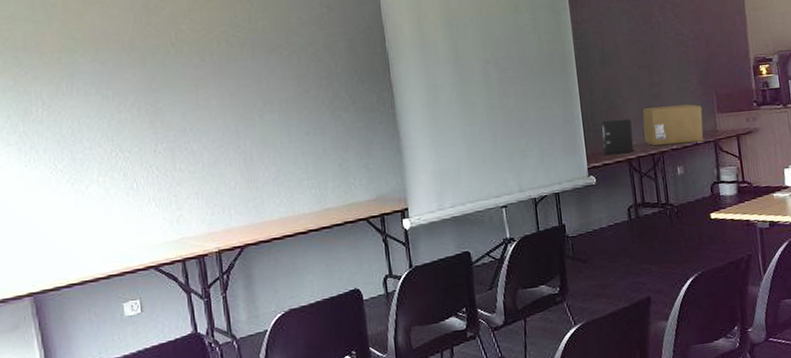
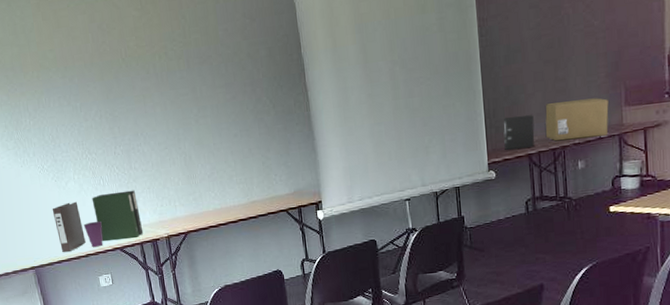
binder: none [64,209,108,274] -> present [52,201,86,253]
cup: none [106,233,133,267] -> present [83,221,103,248]
binder: none [120,195,187,259] -> present [91,190,144,242]

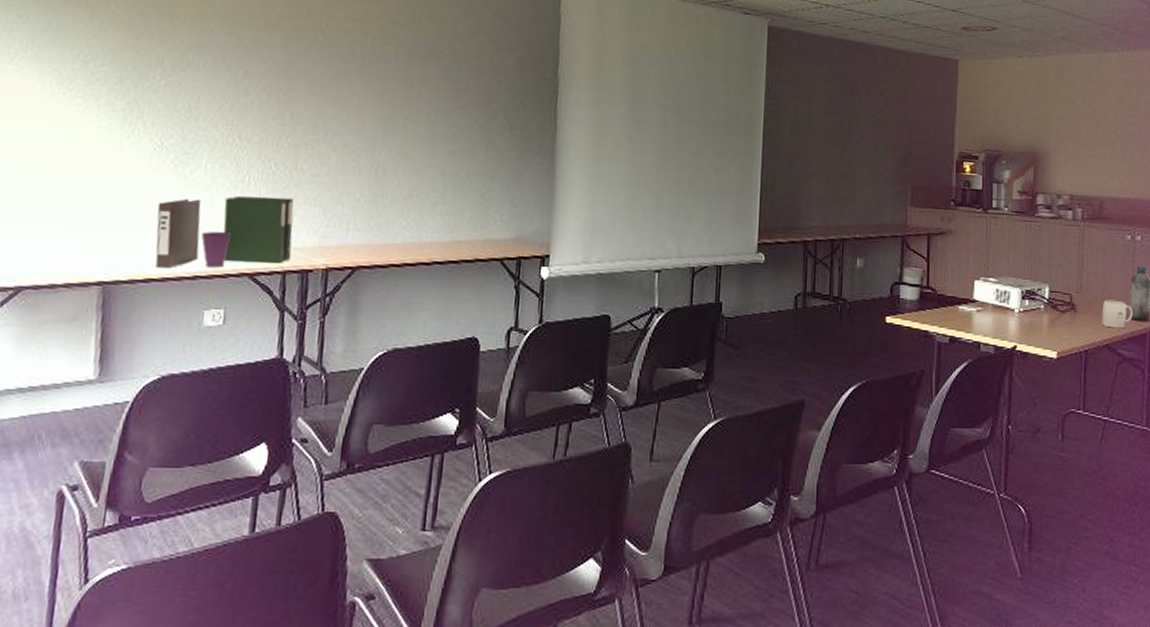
binder: present [503,115,535,150] -> none [778,195,814,235]
box: present [545,98,609,142] -> none [825,188,894,235]

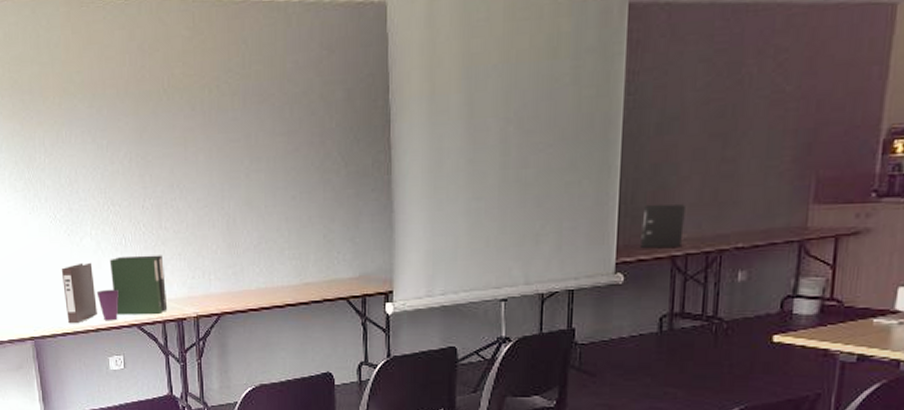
binder: none [778,195,814,235] -> present [641,204,685,249]

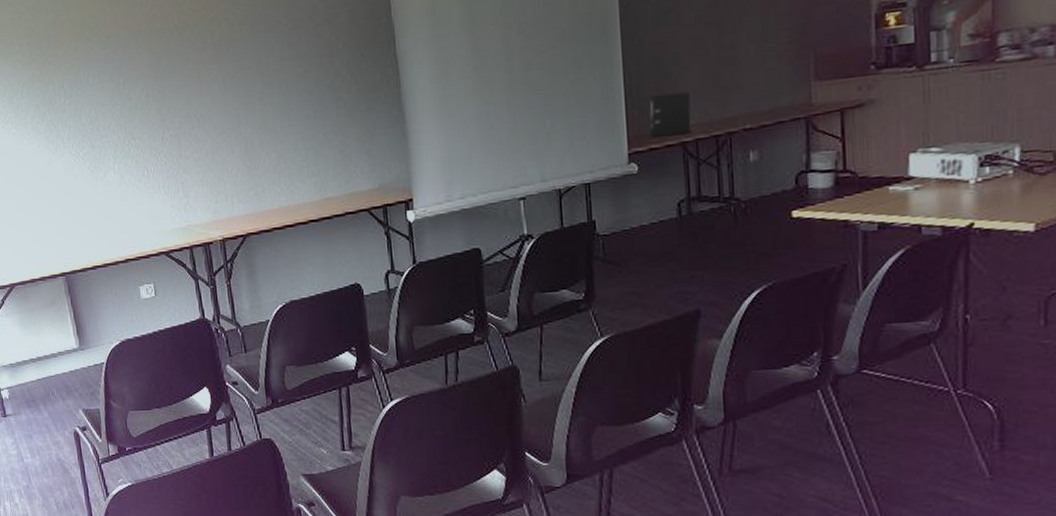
binder: present [61,262,97,324] -> none [87,196,125,257]
cup: present [96,289,119,321] -> none [123,219,146,252]
binder: present [109,255,168,315] -> none [134,183,194,245]

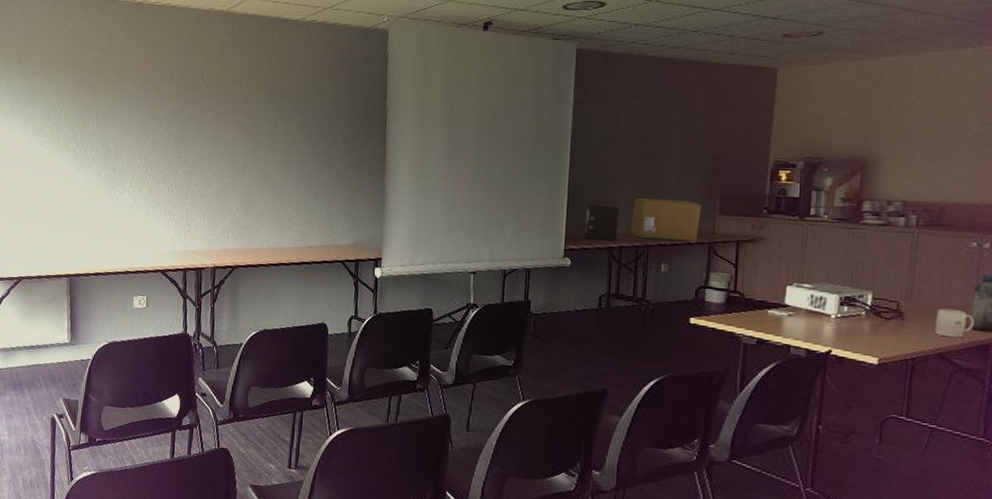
box: none [705,70,792,126] -> present [630,198,702,242]

